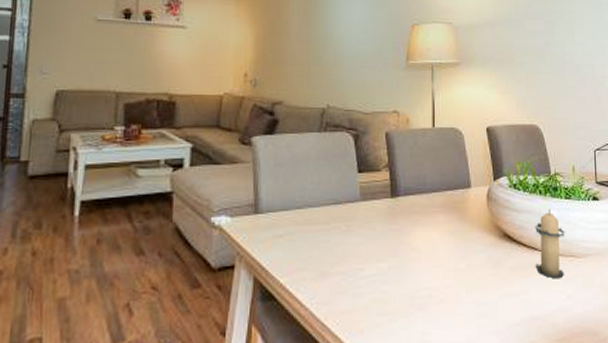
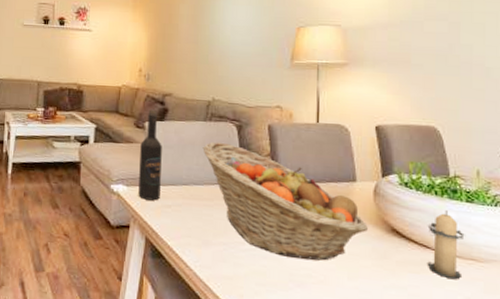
wine bottle: none [245,121,272,231] -> present [138,109,162,201]
fruit basket: none [317,155,483,279] -> present [202,141,368,261]

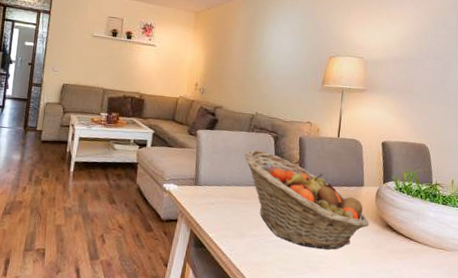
wine bottle: present [138,109,162,201] -> none [187,119,211,199]
candle: present [427,211,465,280] -> none [409,211,439,265]

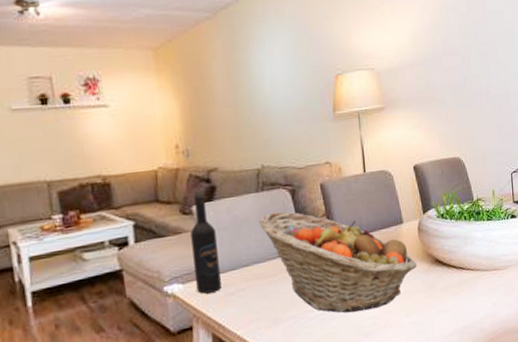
wine bottle: none [187,119,211,199] -> present [190,190,221,294]

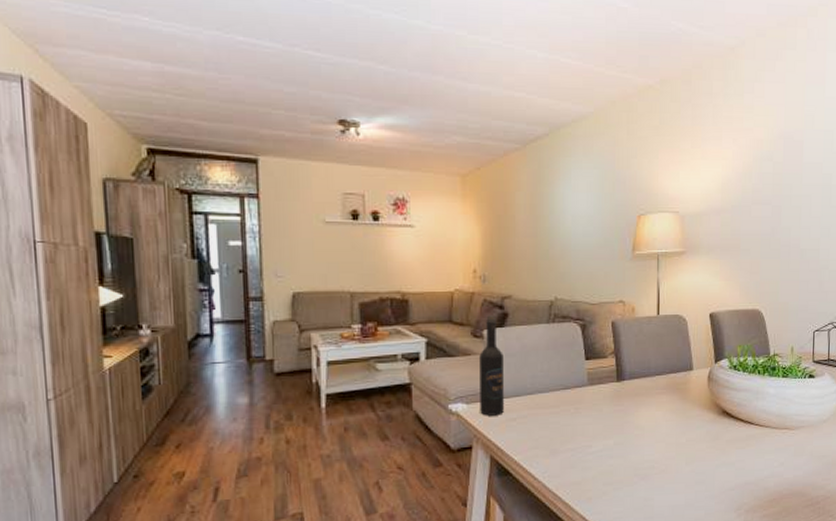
fruit basket: present [258,211,417,313] -> none [546,344,703,453]

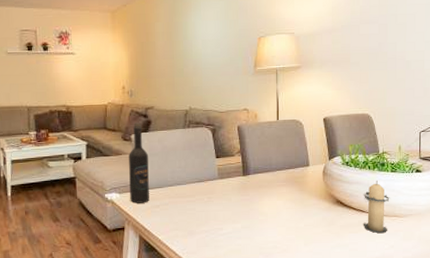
candle: none [750,388,781,449] -> present [363,181,390,234]

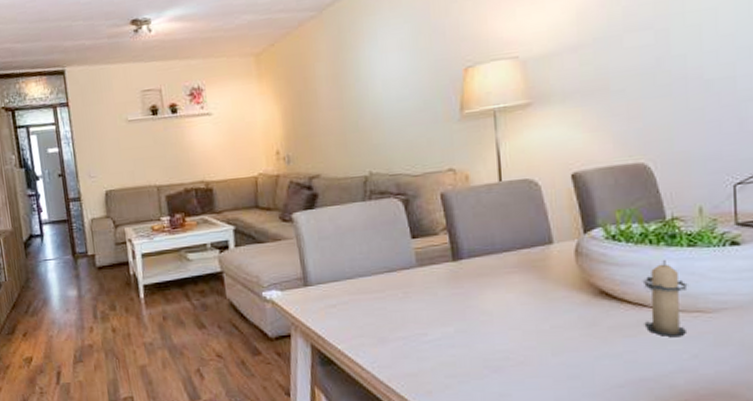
wine bottle: present [129,123,149,203] -> none [290,197,322,303]

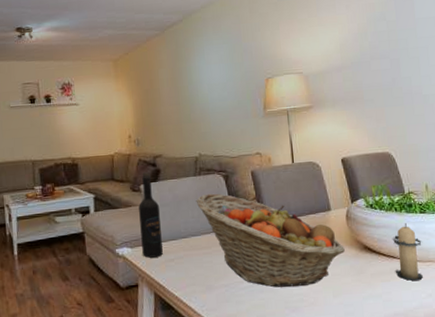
wine bottle: none [290,197,322,303] -> present [139,172,163,258]
fruit basket: none [364,222,571,342] -> present [196,193,345,287]

